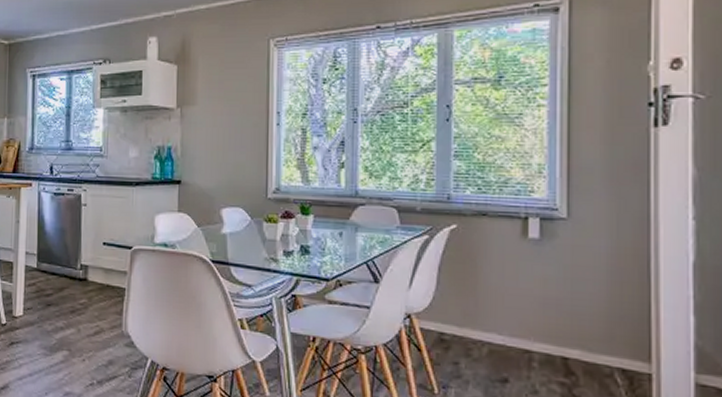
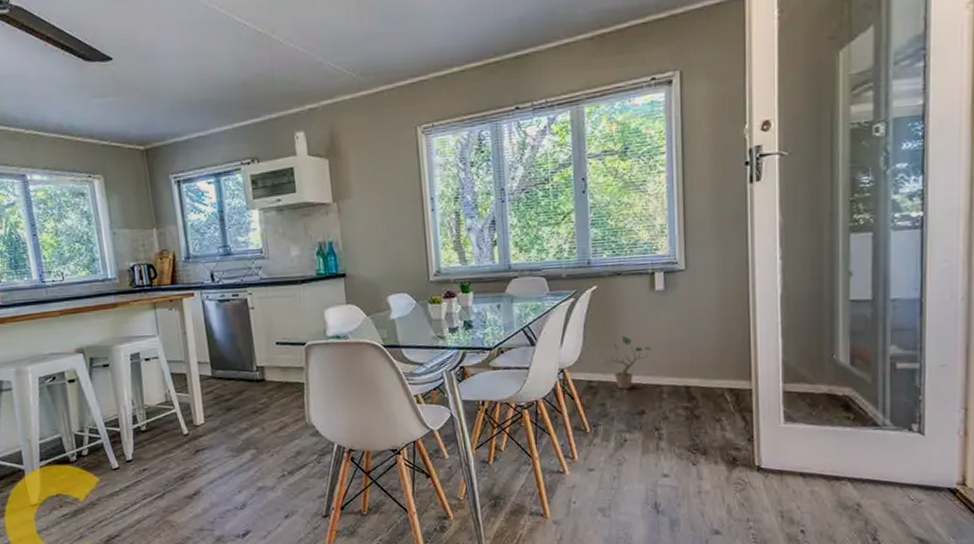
potted plant: none [458,285,521,349] -> present [603,335,652,389]

